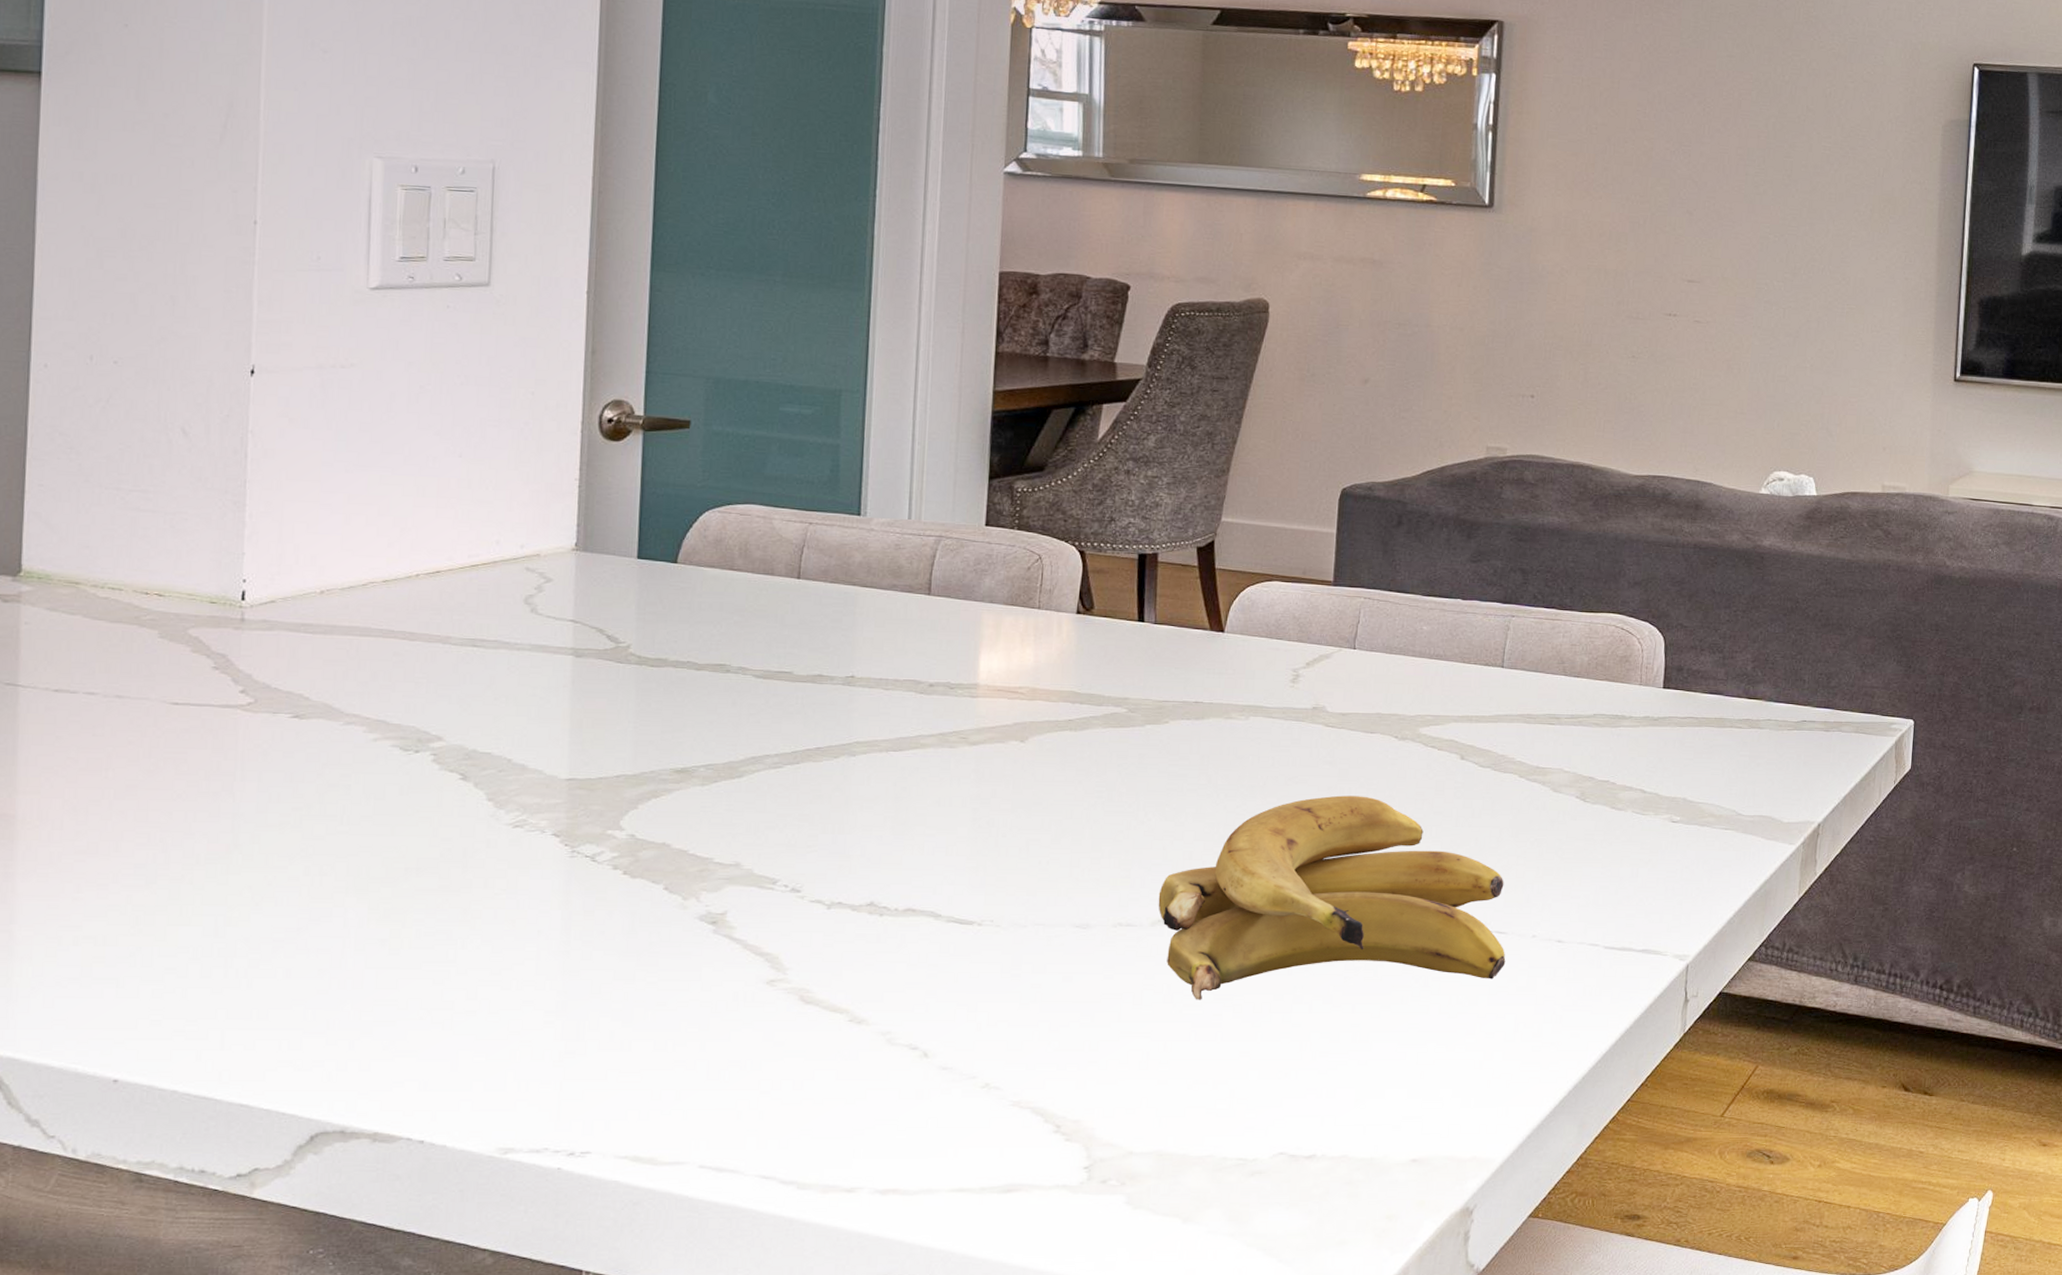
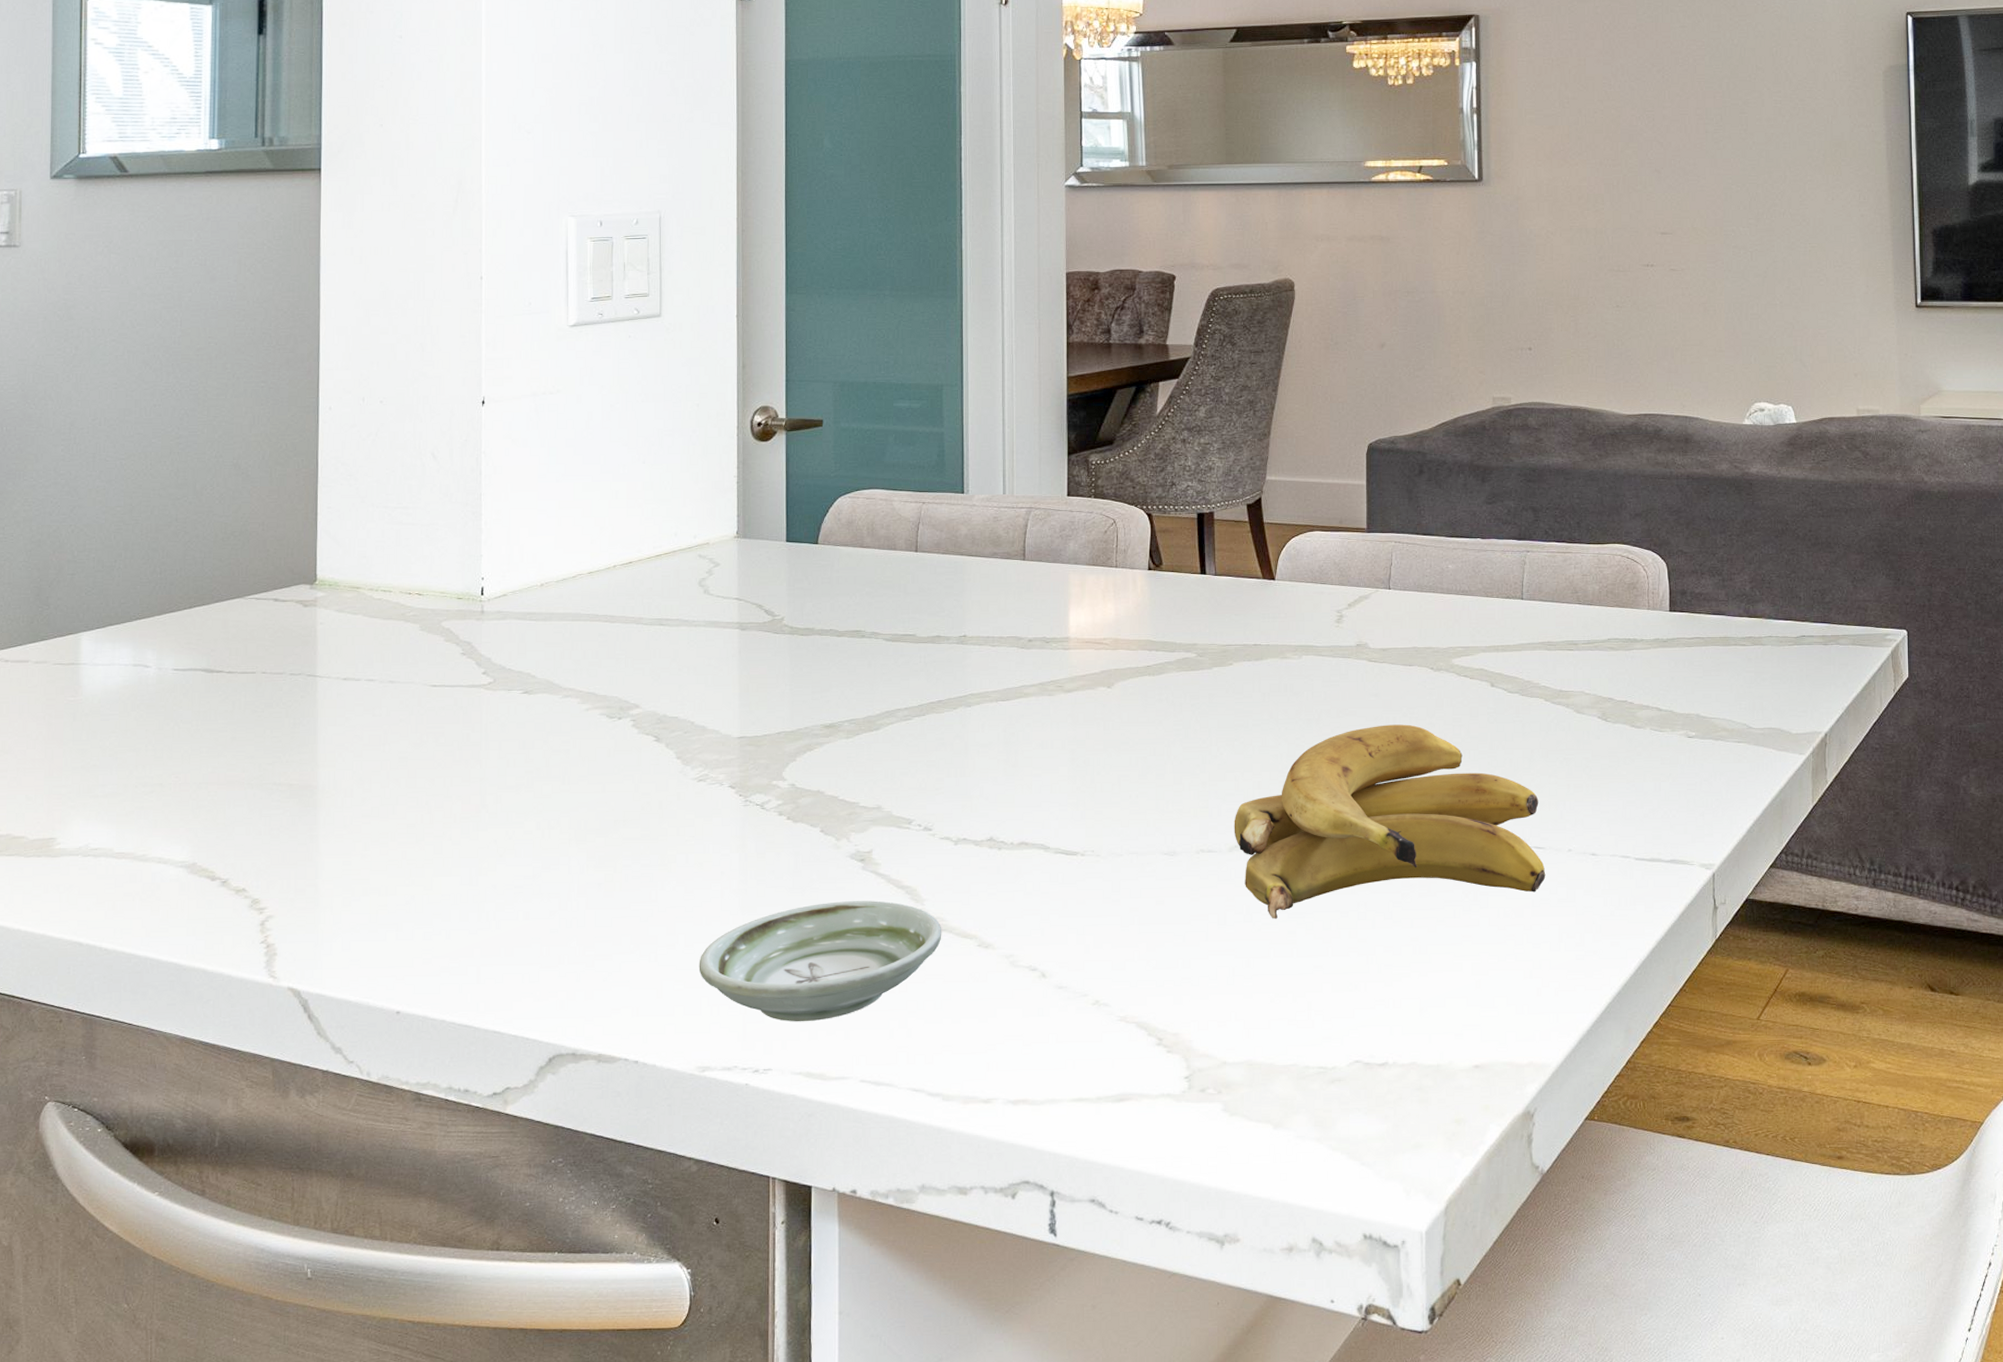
saucer: none [505,968,807,1101] -> present [699,901,942,1022]

